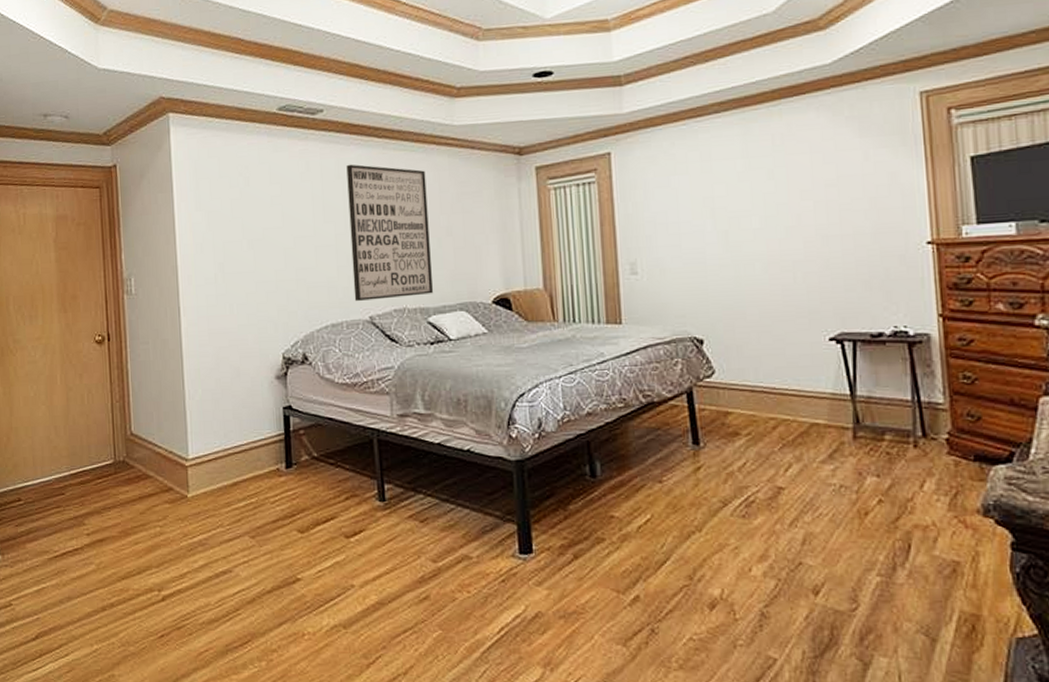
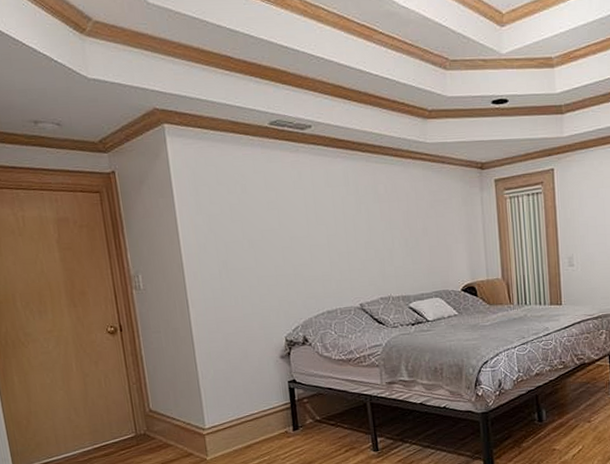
wall art: present [346,164,433,301] -> none [334,174,413,291]

